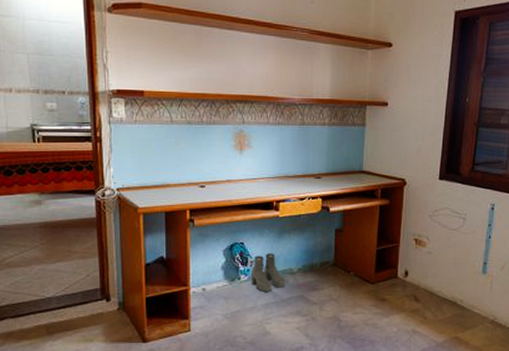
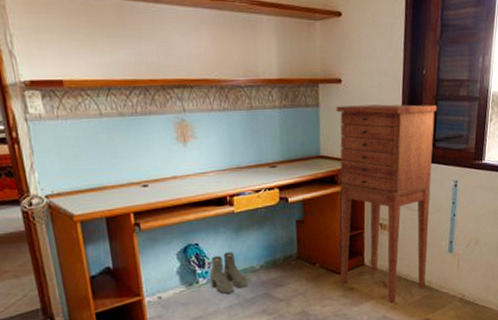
cabinet: none [373,127,478,317] -> present [336,104,437,302]

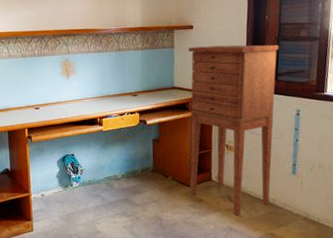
boots: present [209,252,247,294] -> none [81,162,111,196]

